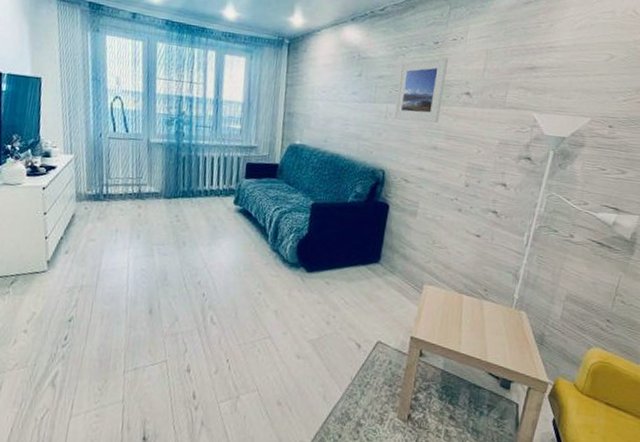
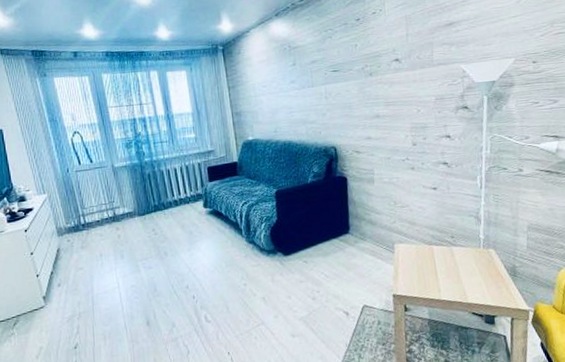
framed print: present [394,56,449,123] -> none [330,30,376,97]

